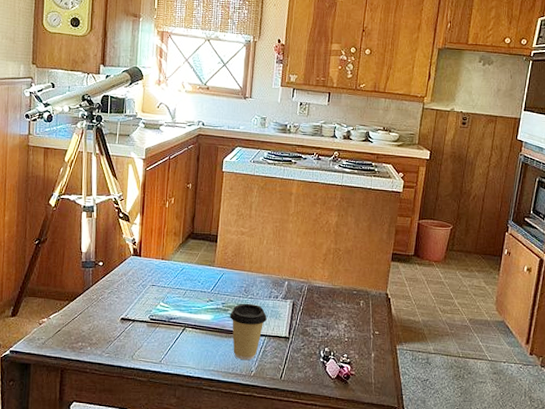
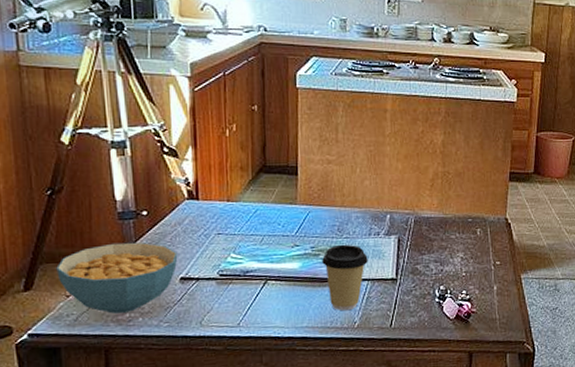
cereal bowl: none [35,285,121,342] -> present [56,242,178,314]

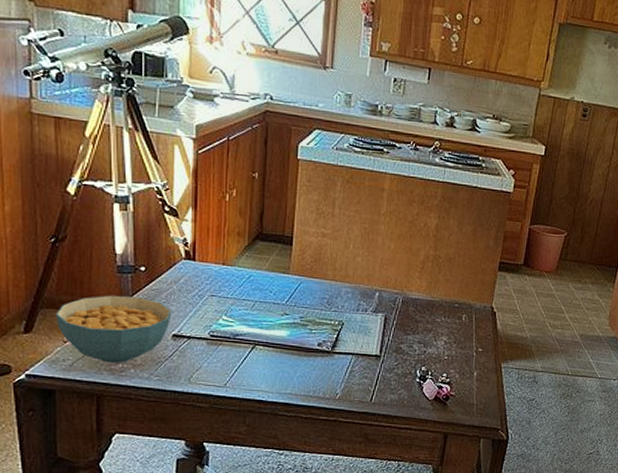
coffee cup: present [322,244,368,311] -> none [310,317,354,382]

